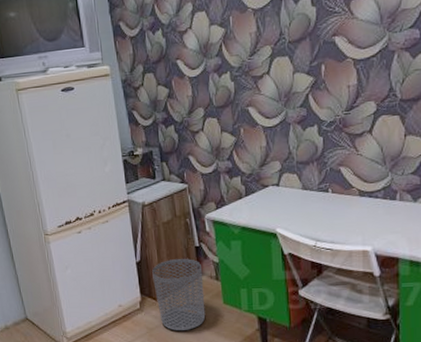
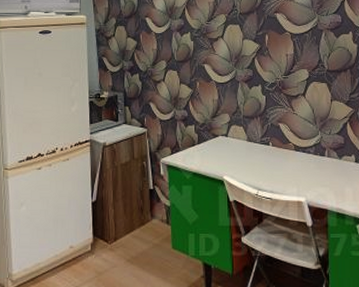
waste bin: present [152,259,206,330] -> none [106,201,155,275]

